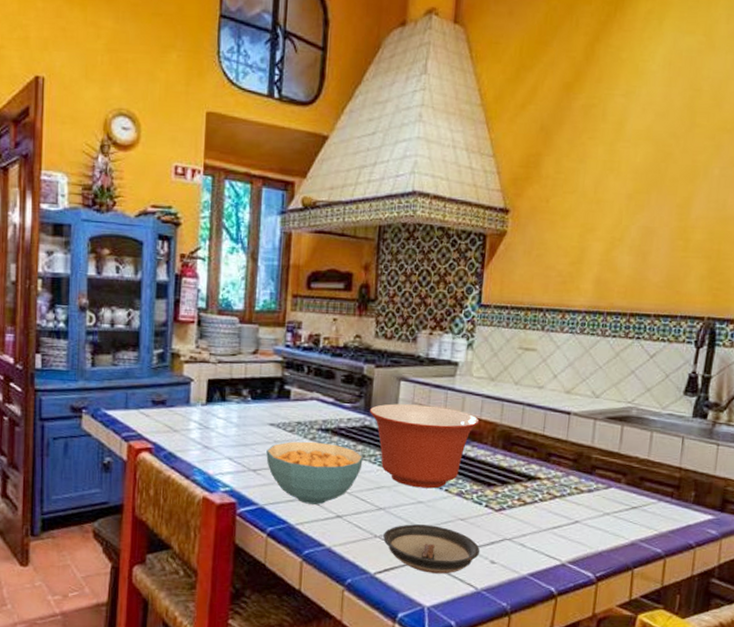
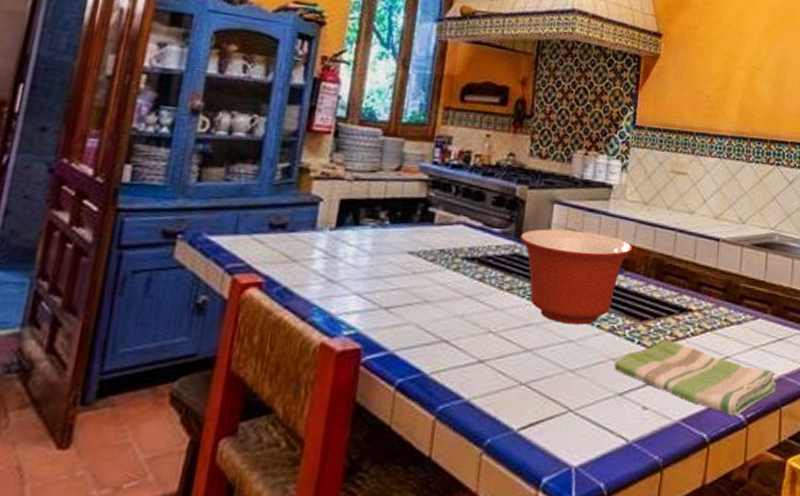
cereal bowl: present [266,441,363,505] -> none [401,272,511,348]
saucer: present [383,524,480,574] -> none [529,367,632,425]
dish towel: none [463,504,629,574] -> present [614,340,776,416]

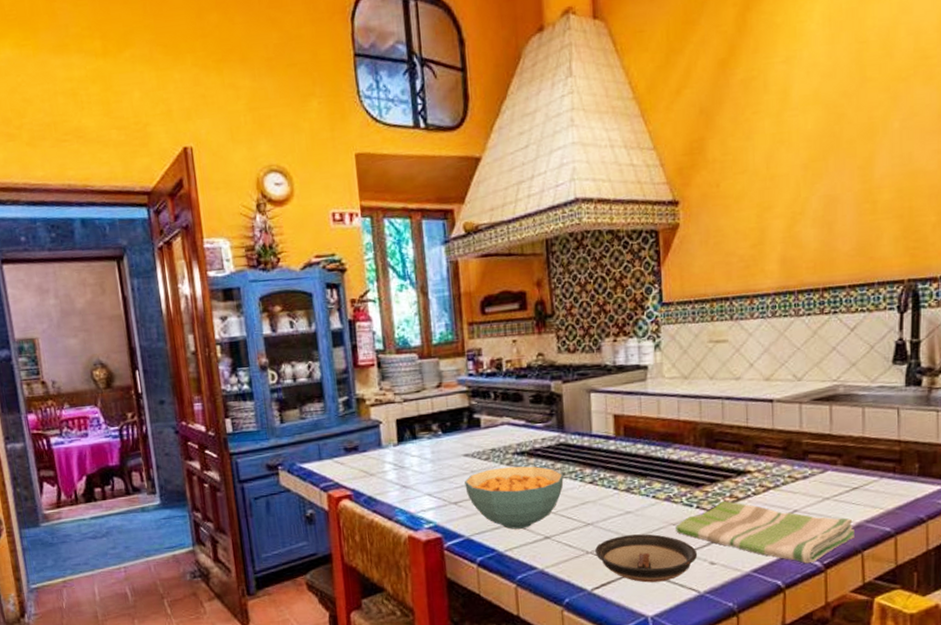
cereal bowl: none [401,272,511,348] -> present [465,466,564,529]
mixing bowl: present [520,229,633,325] -> none [562,413,678,499]
saucer: none [529,367,632,425] -> present [595,534,698,583]

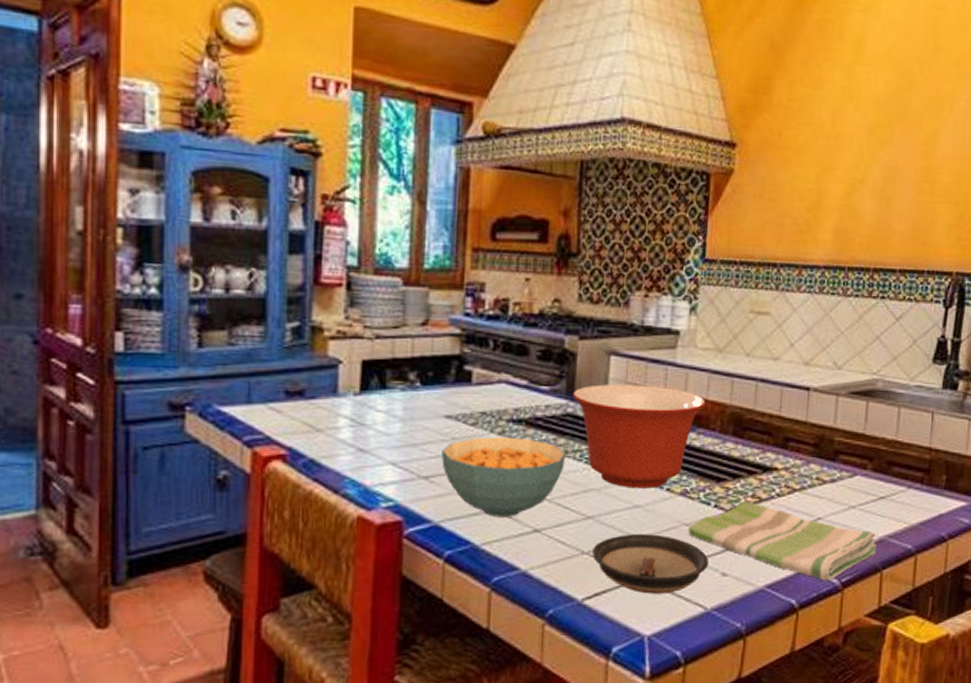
mixing bowl: none [562,413,678,499] -> present [572,384,706,489]

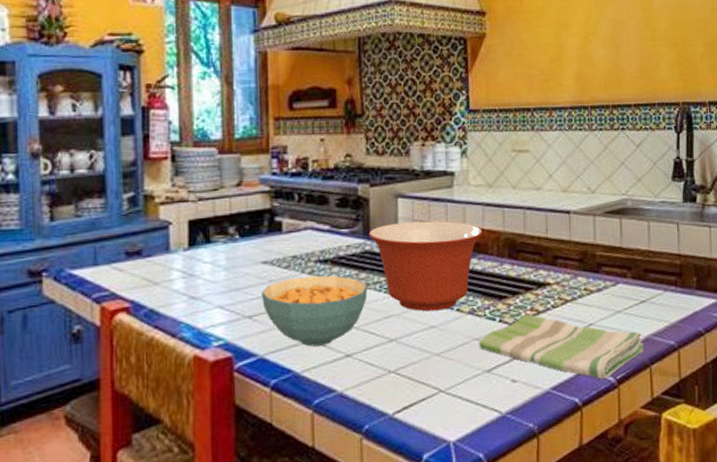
saucer: present [592,534,710,594] -> none [398,350,500,404]

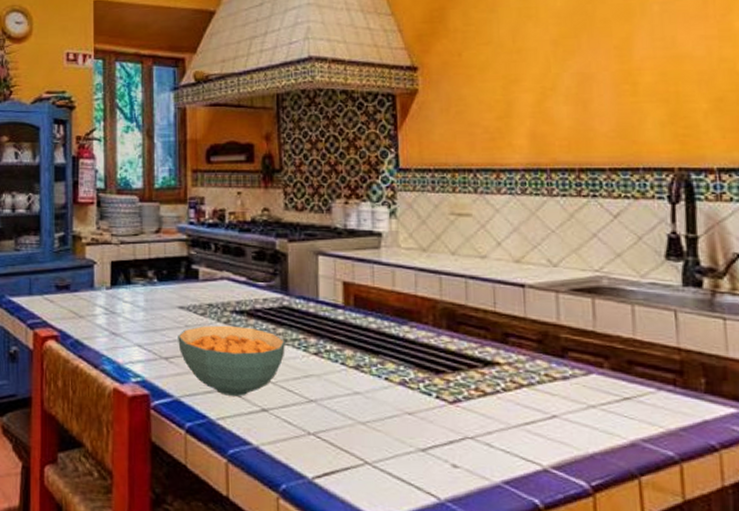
mixing bowl: present [368,221,483,312] -> none [286,281,416,377]
dish towel: present [479,315,643,380] -> none [411,394,629,483]

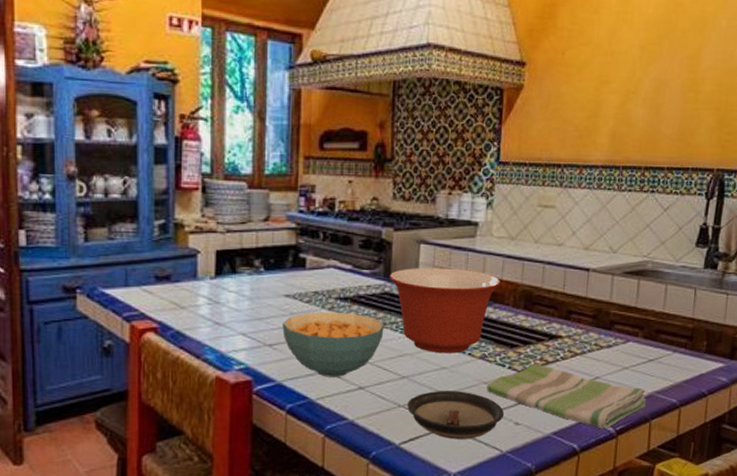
mixing bowl: none [286,281,416,377] -> present [389,268,501,354]
saucer: none [318,419,438,480] -> present [407,391,505,440]
dish towel: none [411,394,629,483] -> present [487,364,646,429]

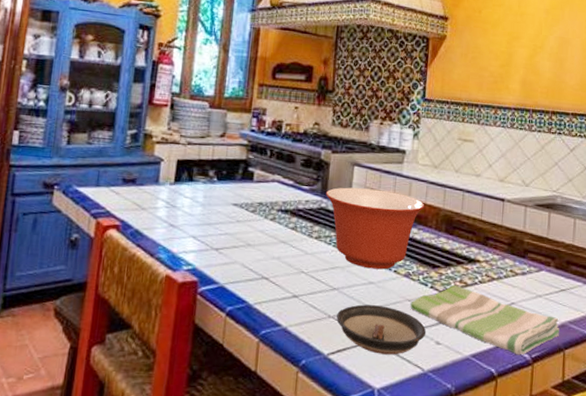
cereal bowl: present [282,312,384,377] -> none [228,221,319,284]

